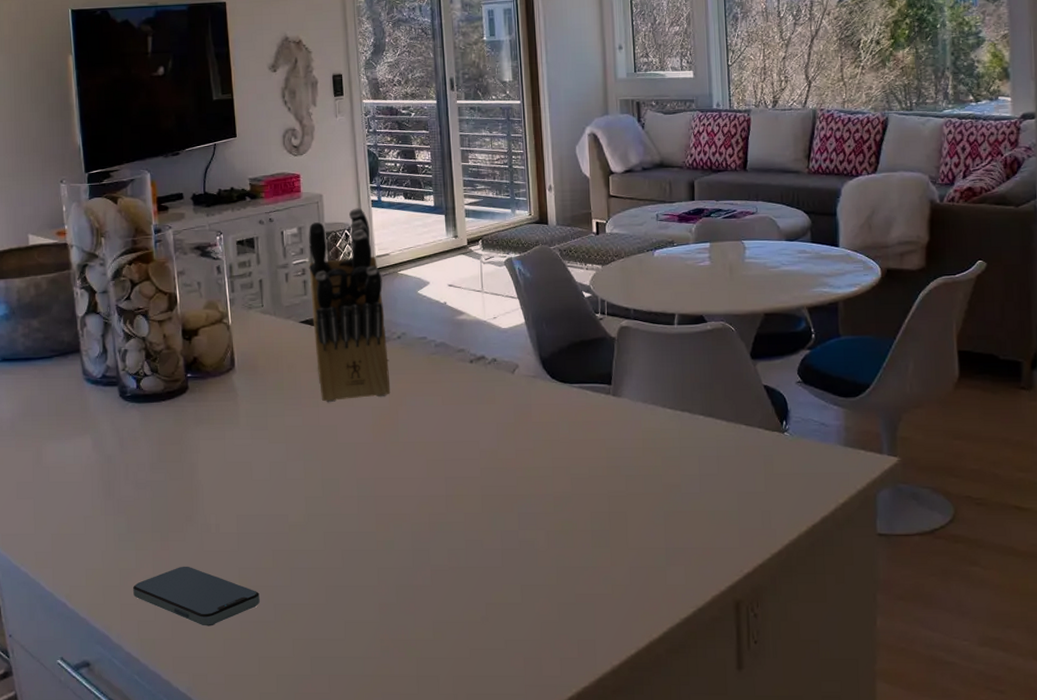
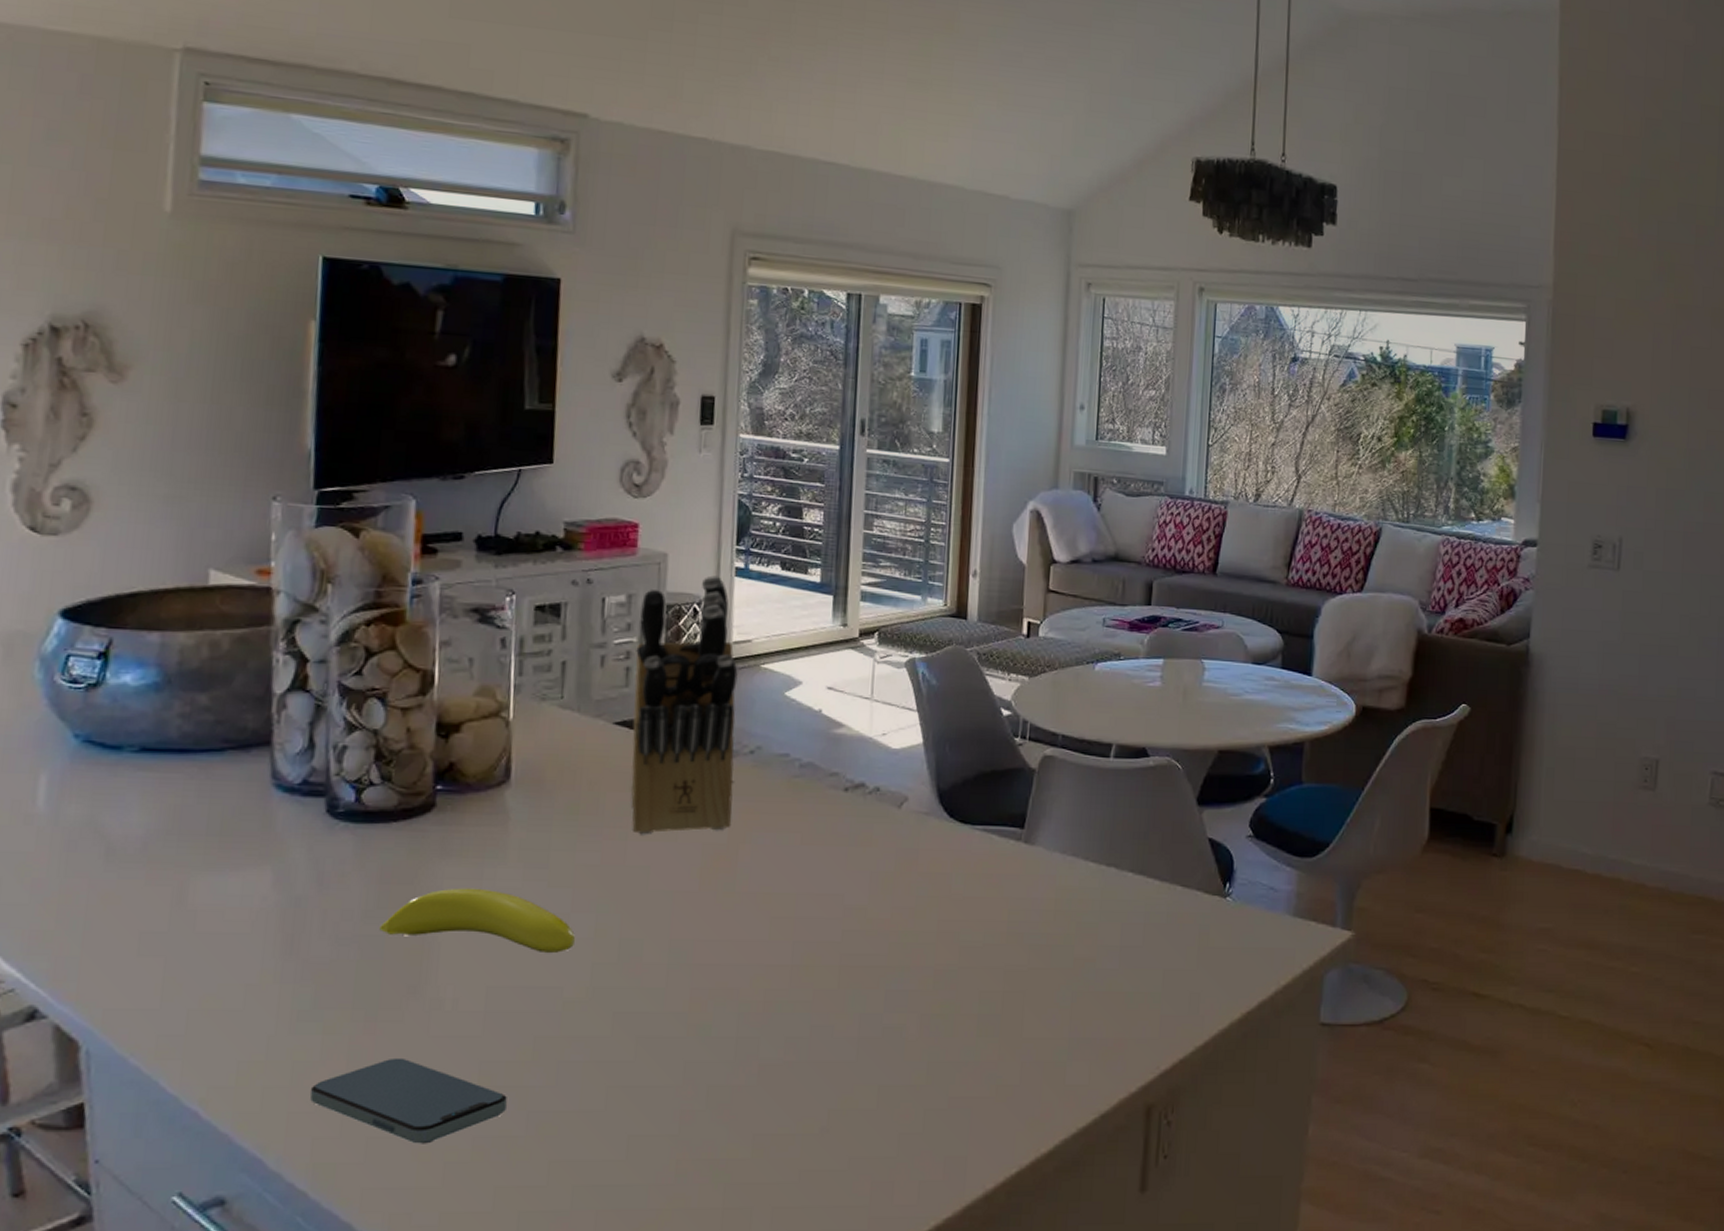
banana: none [163,445,292,490] -> present [379,888,576,953]

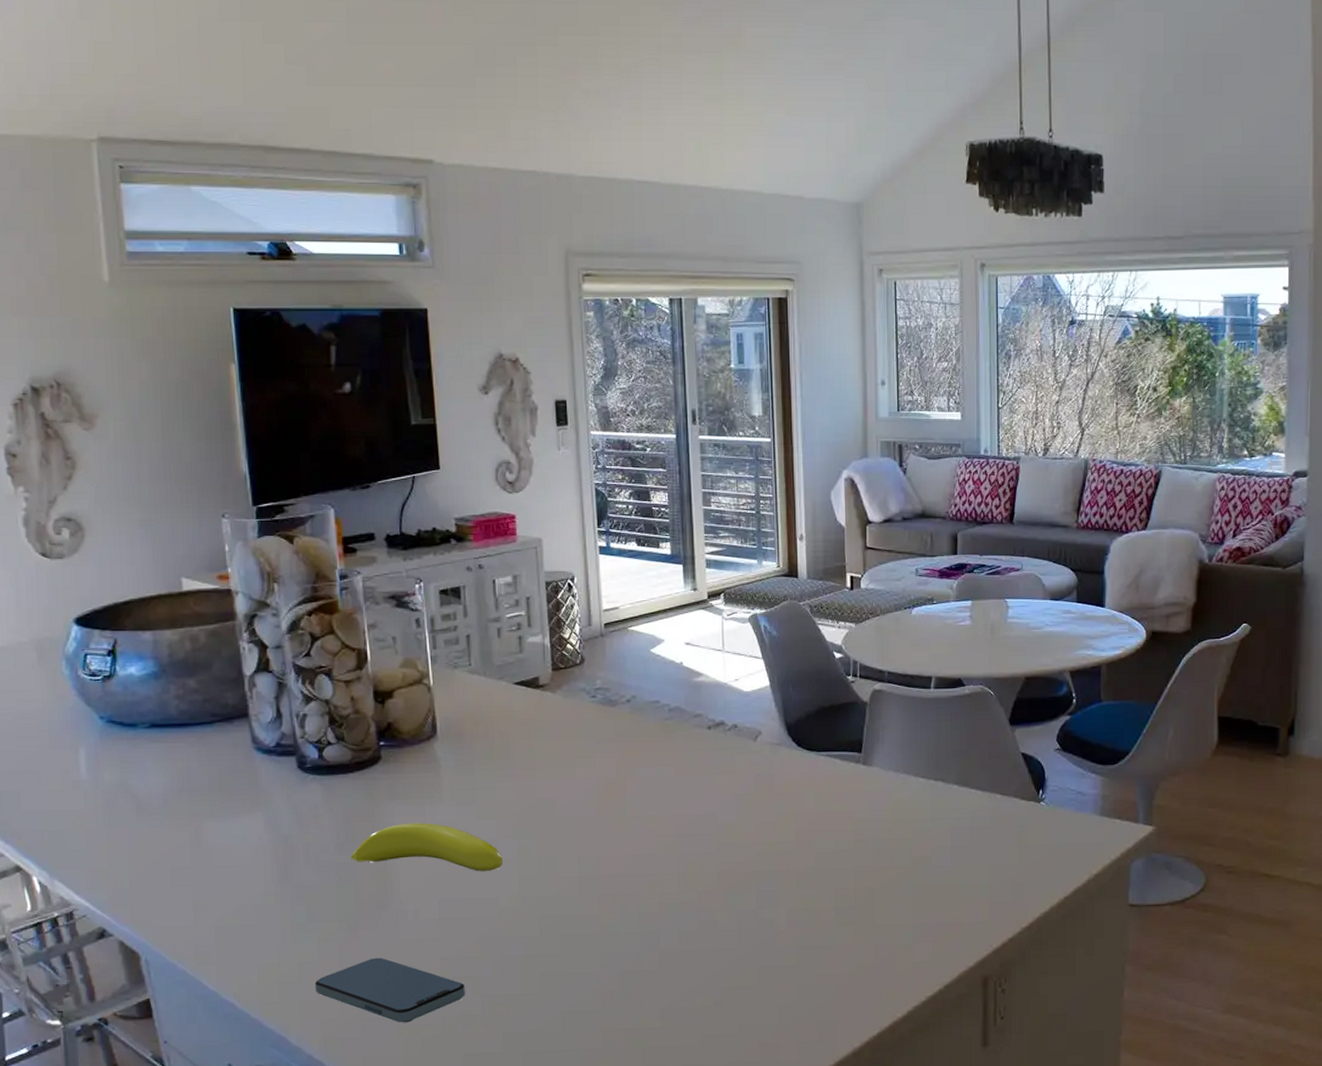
knife block: present [630,575,738,835] -> none [525,555,618,774]

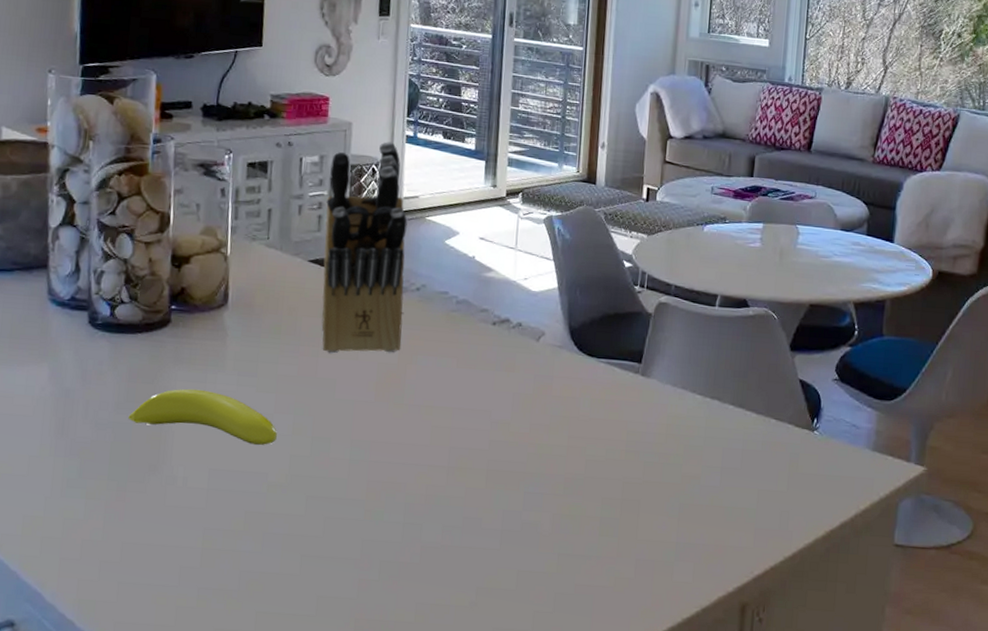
smartphone: present [314,957,465,1023] -> none [76,521,224,591]
knife block: none [525,555,618,774] -> present [321,142,408,354]

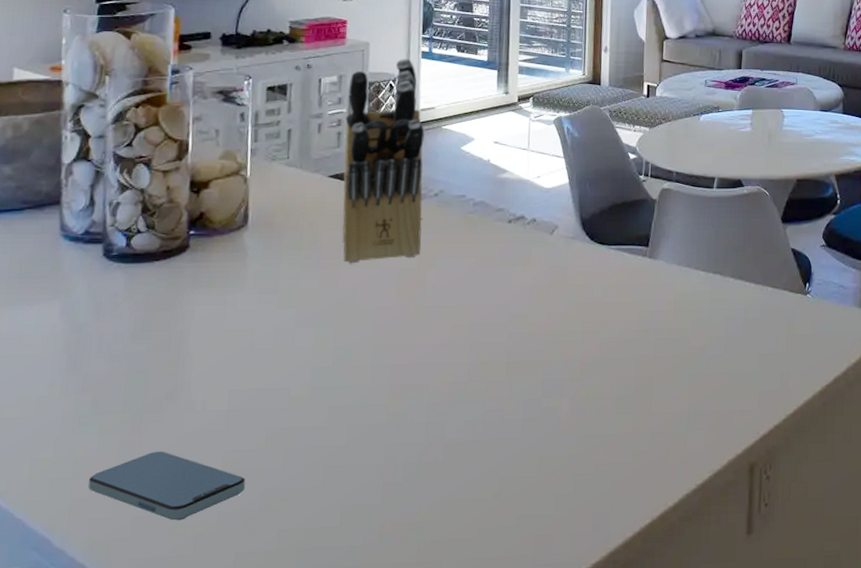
smartphone: none [76,521,224,591] -> present [88,451,245,521]
banana: present [128,388,278,445] -> none [144,311,300,361]

